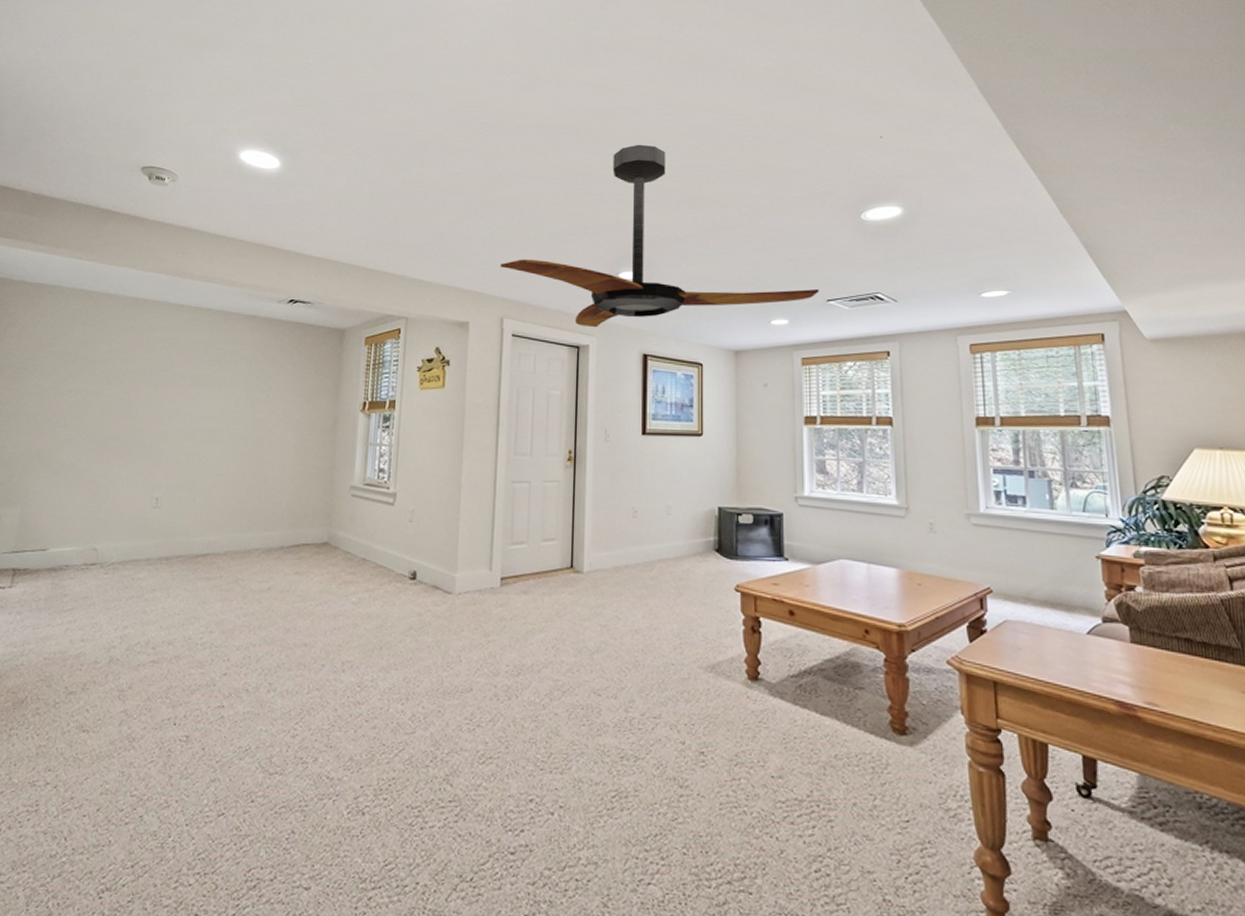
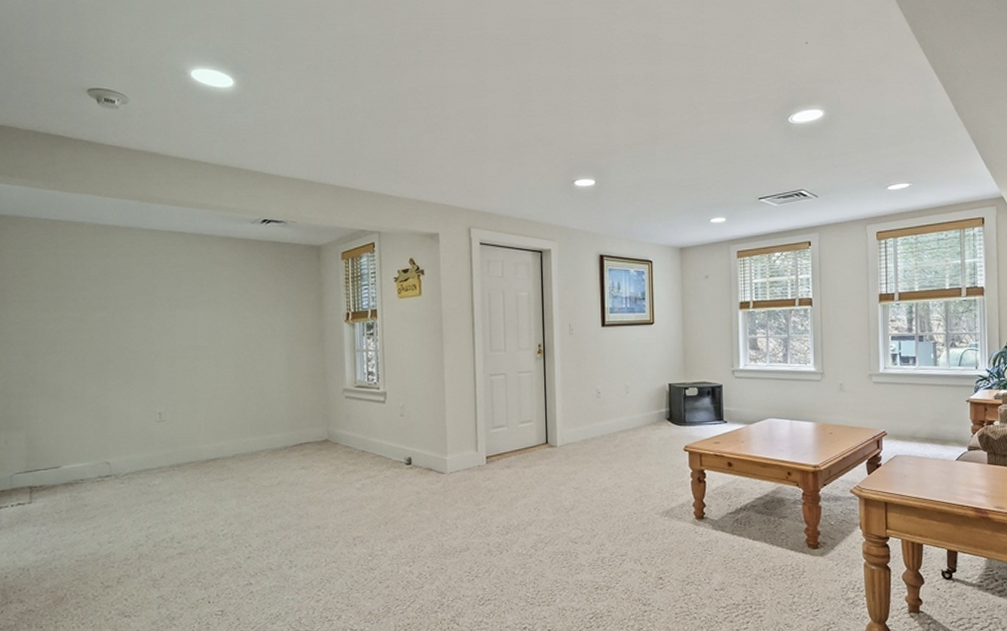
ceiling fan: present [500,144,819,328] -> none [464,54,752,233]

